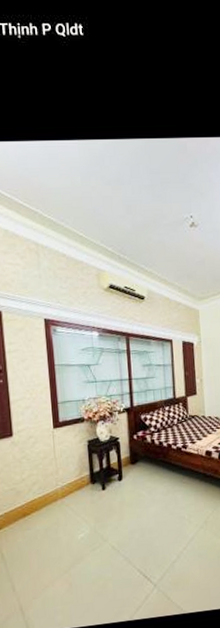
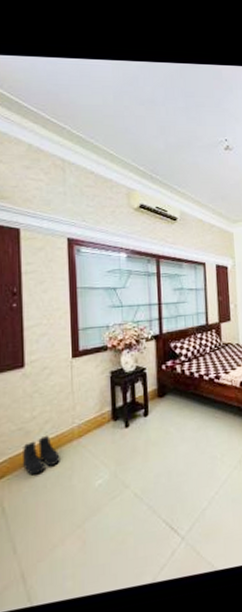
boots: none [15,495,47,528] -> present [23,435,60,476]

